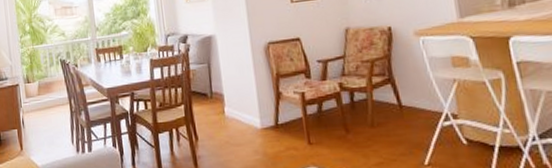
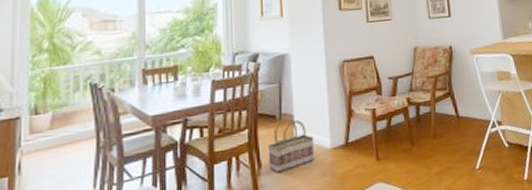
basket: none [202,96,246,147] -> present [267,117,315,174]

